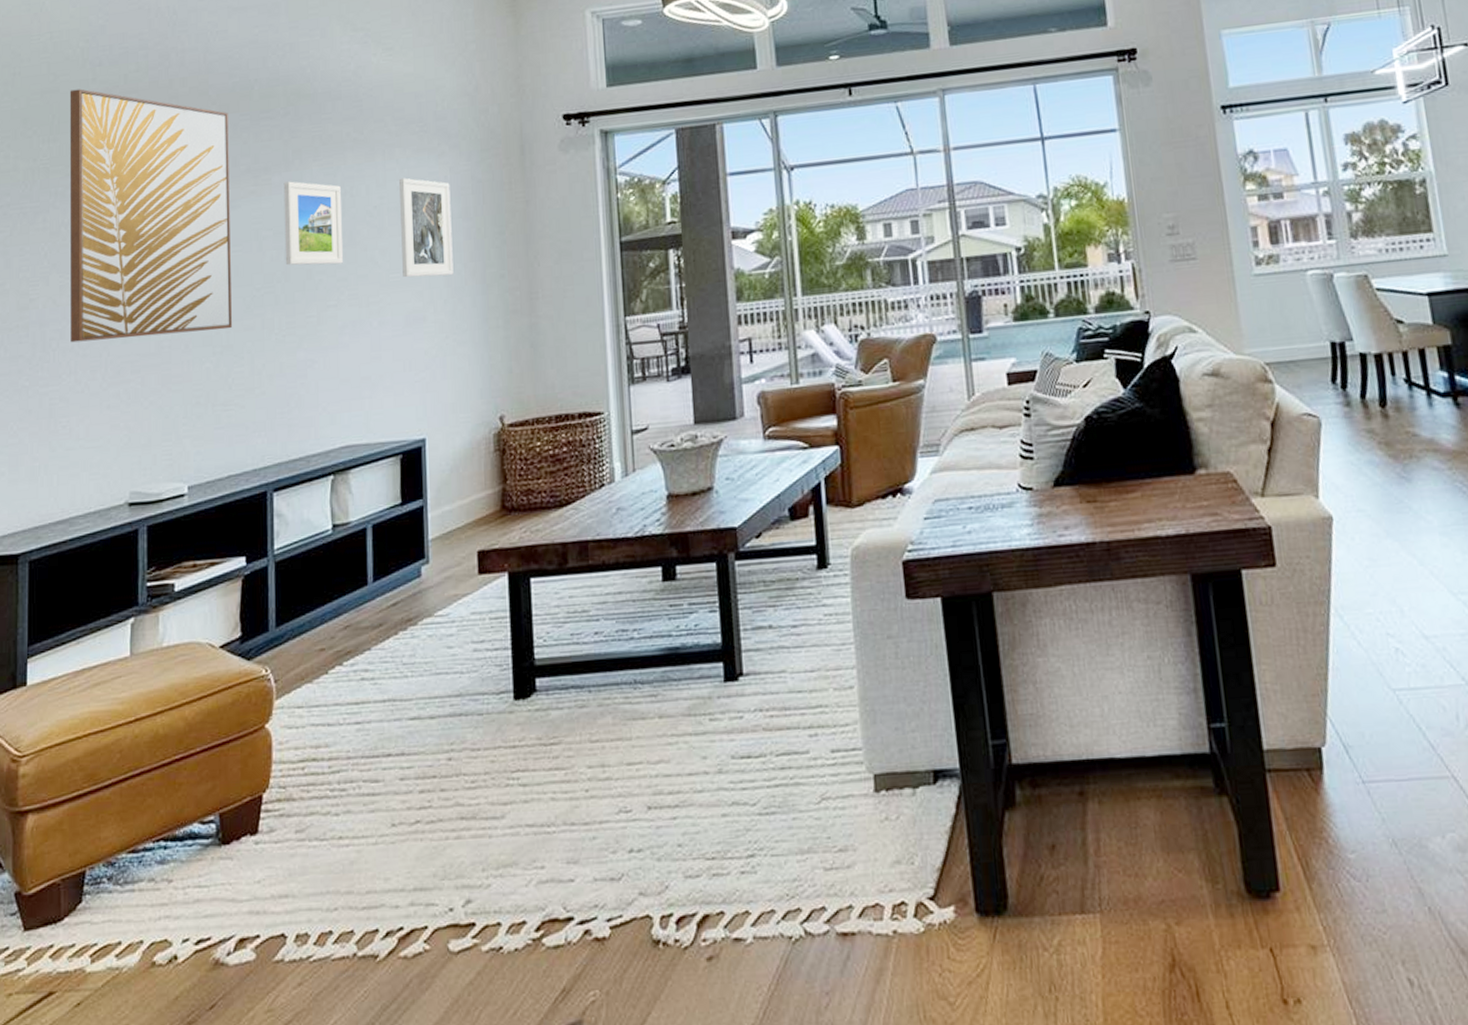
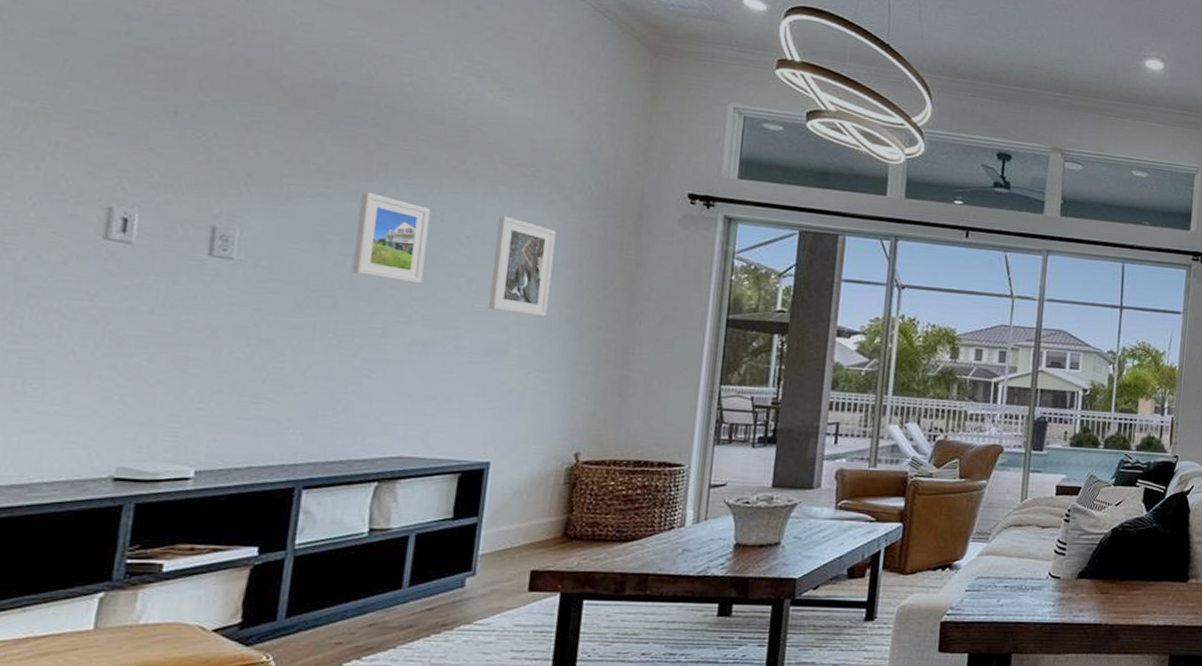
wall art: present [69,89,232,343] -> none [56,37,303,324]

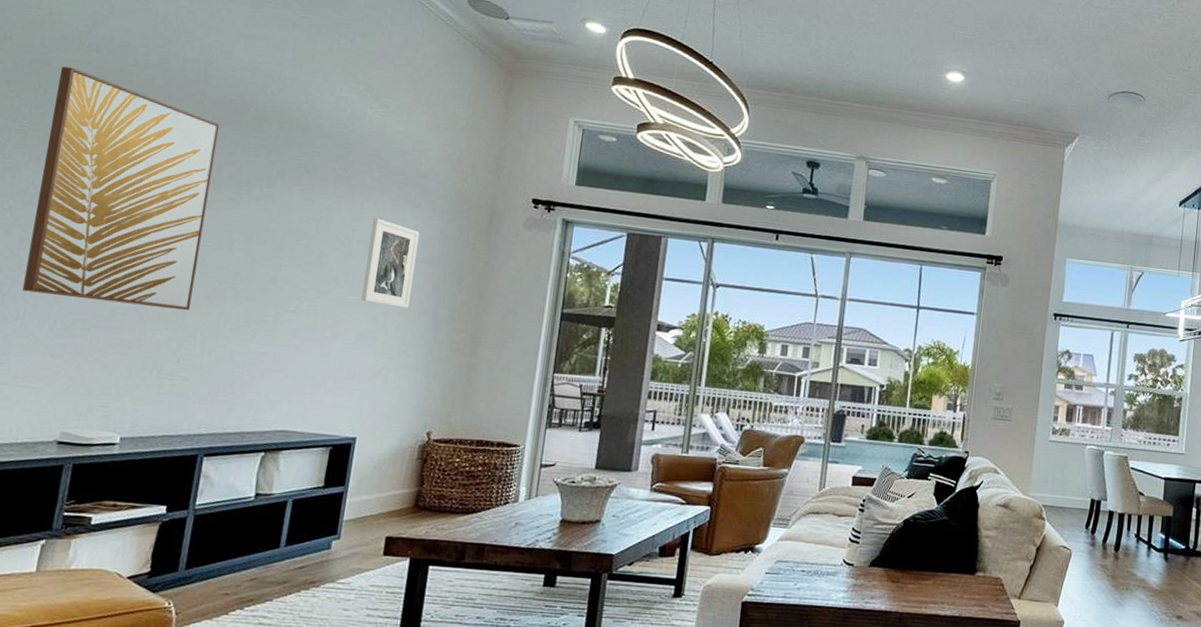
wall art: none [56,37,303,324] -> present [22,66,220,311]
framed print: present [351,191,430,284] -> none [251,196,317,278]

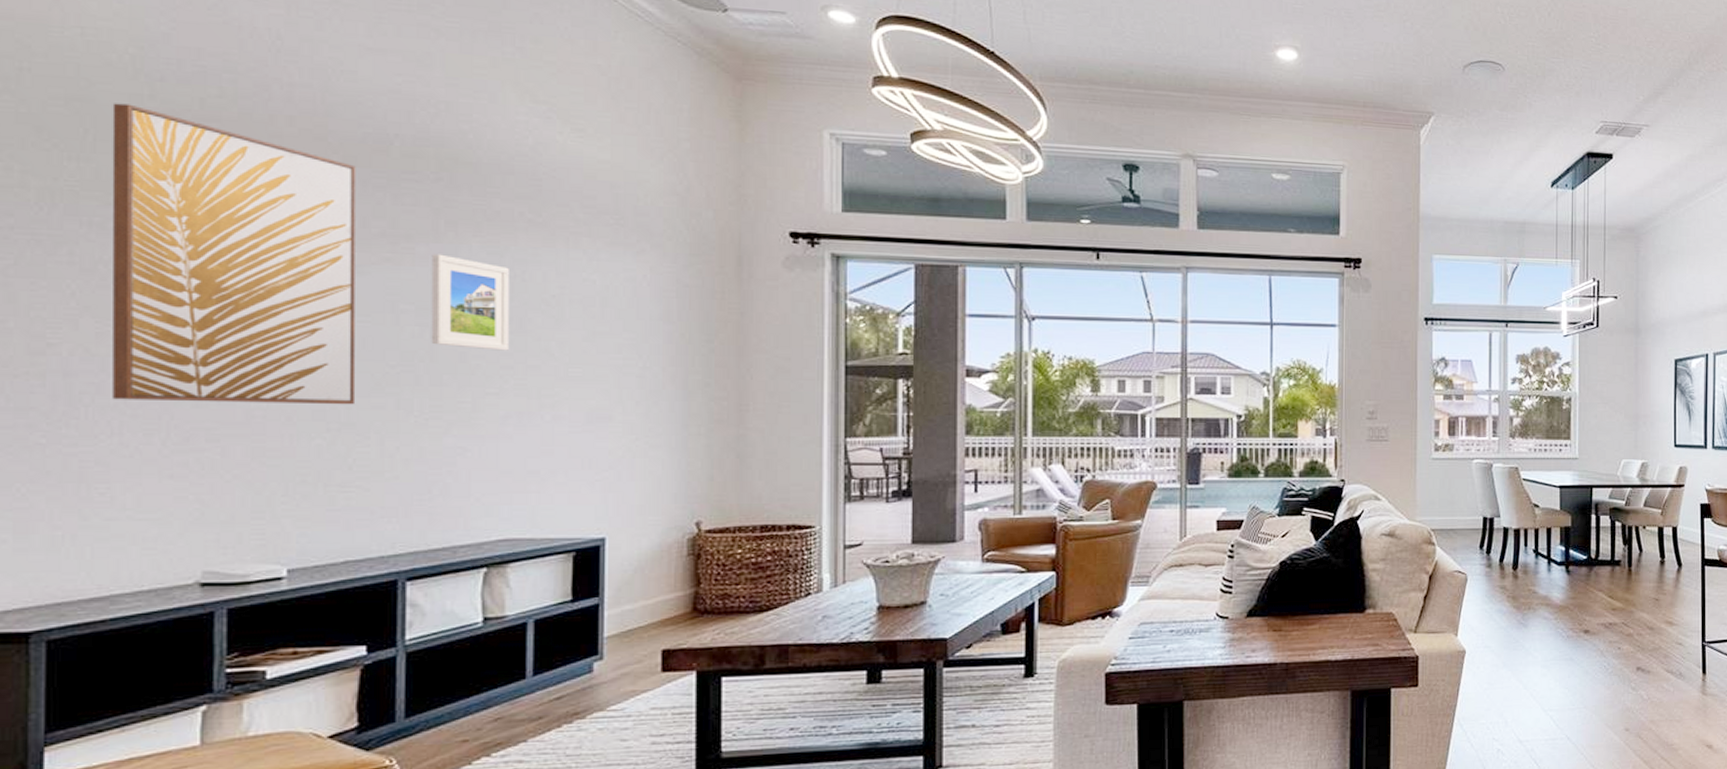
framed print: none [251,196,317,278] -> present [431,254,510,351]
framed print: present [361,218,420,309] -> none [585,270,650,378]

